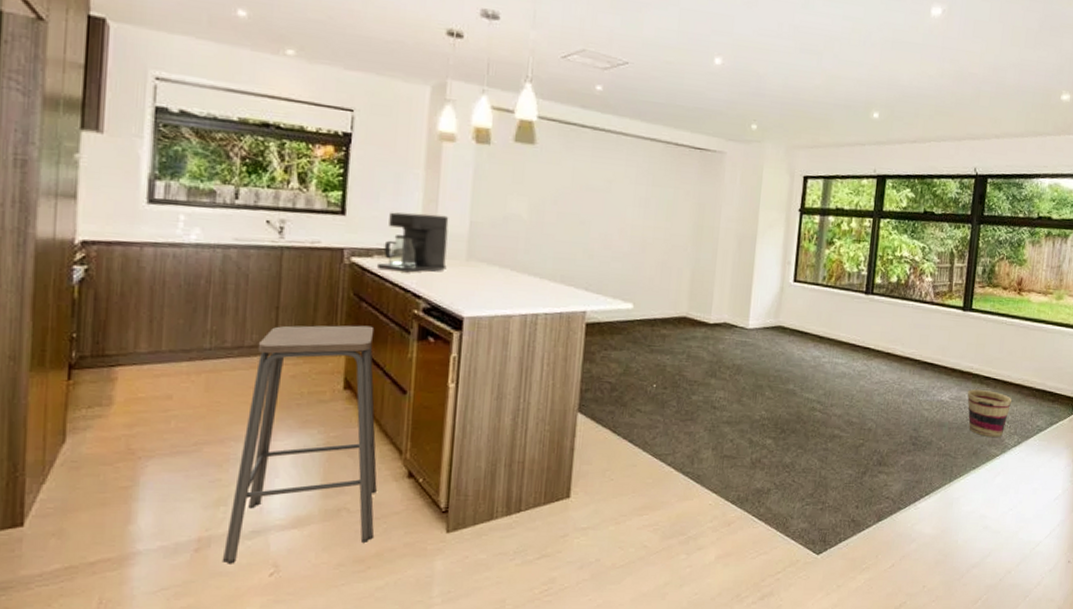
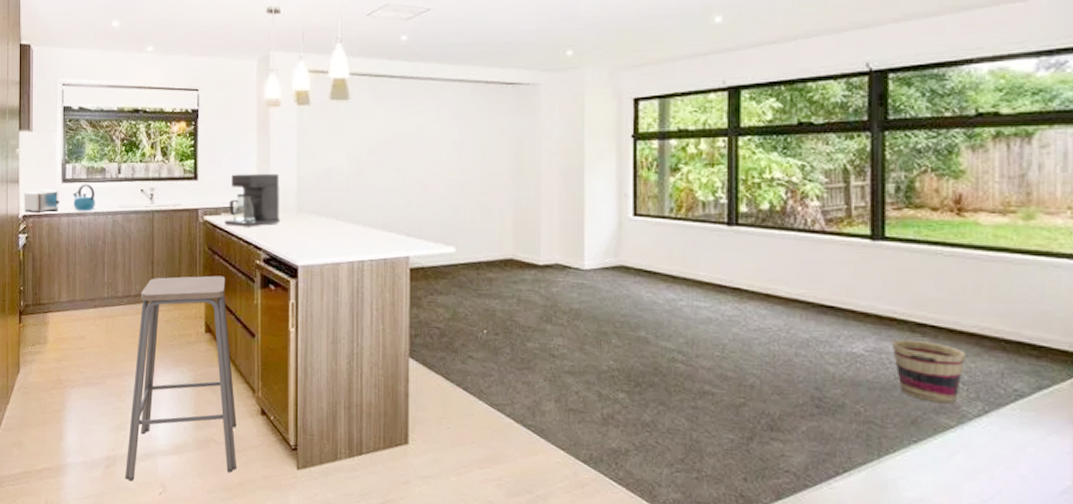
toaster: none [83,209,143,240] -> present [24,189,60,213]
kettle: none [163,207,199,243] -> present [72,184,96,212]

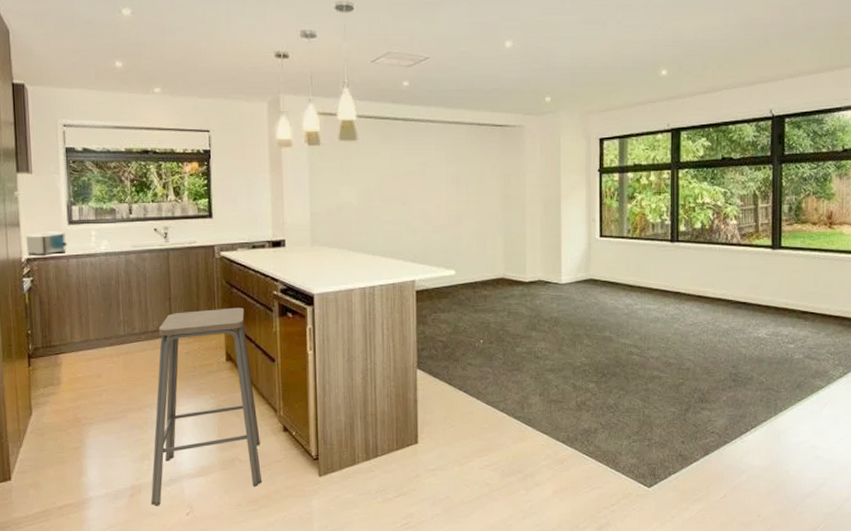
kettle: present [72,184,96,212] -> none [80,225,107,253]
coffee maker: present [224,173,281,227] -> none [240,210,296,261]
basket: present [891,339,965,404] -> none [784,324,832,370]

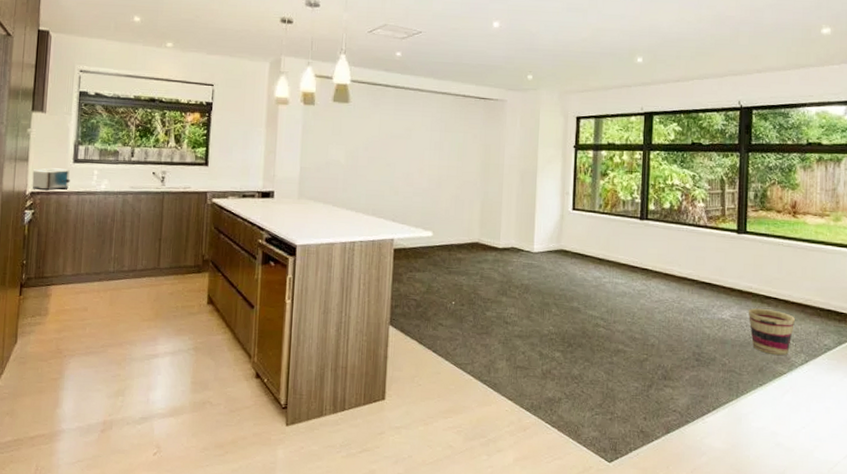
bar stool: present [150,307,263,506] -> none [120,252,233,444]
basket: none [784,324,832,370] -> present [748,308,795,356]

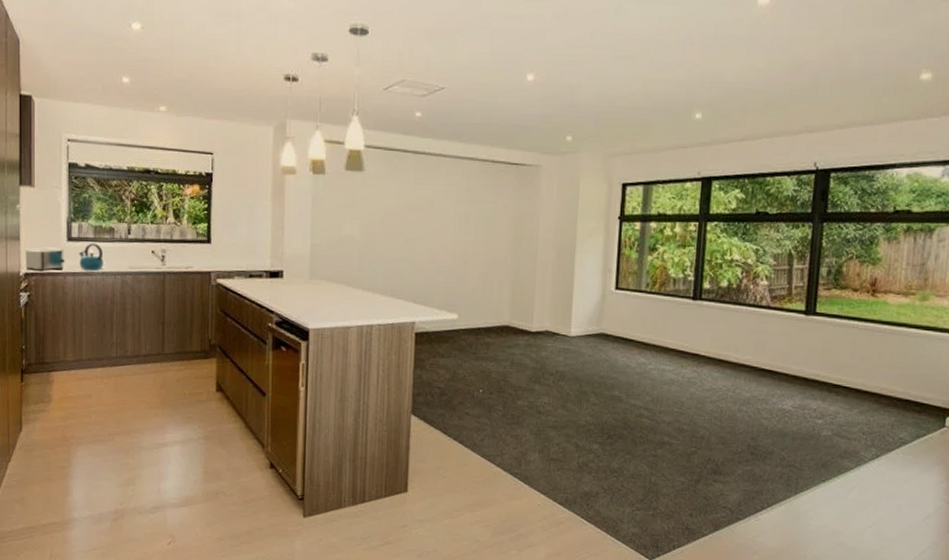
kettle: none [83,164,107,191] -> present [78,243,104,272]
basket: present [748,308,795,356] -> none [812,398,867,450]

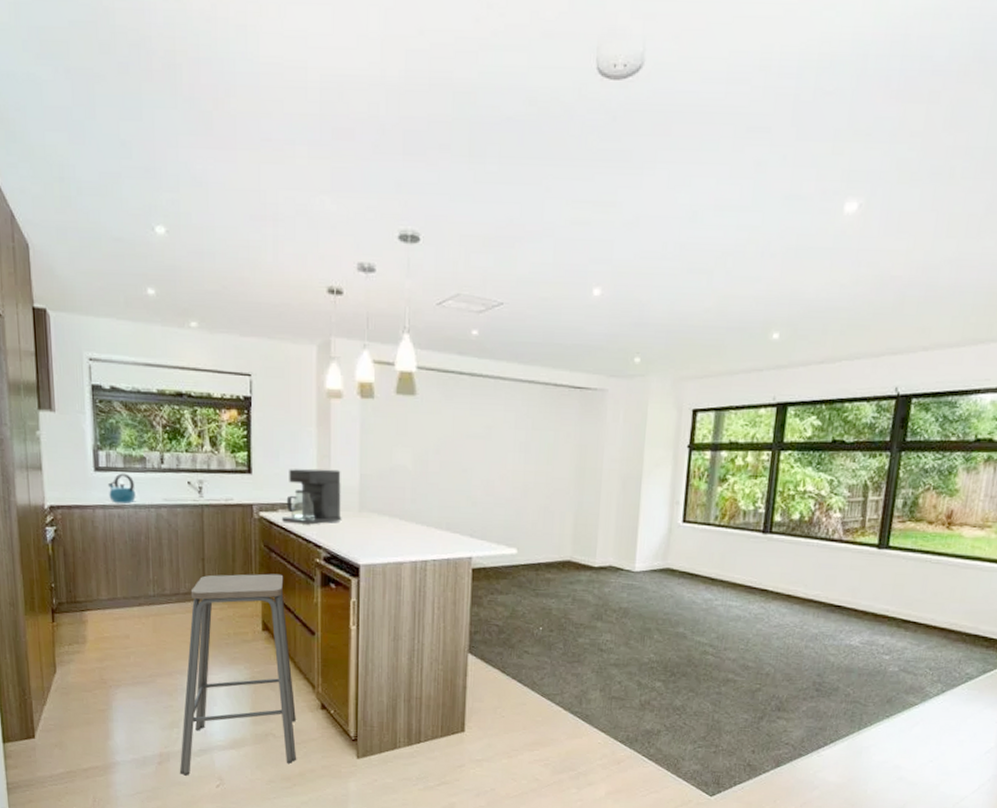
toaster: present [25,247,65,272] -> none [49,477,93,505]
bar stool: none [133,337,246,533] -> present [179,573,297,776]
coffee maker: none [237,238,293,291] -> present [281,468,342,525]

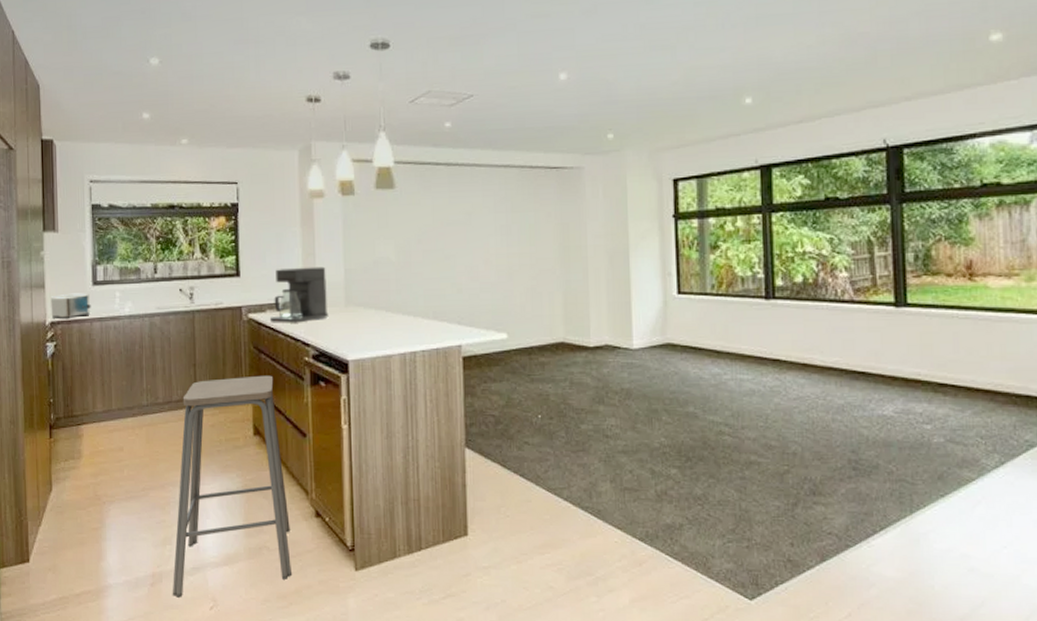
toaster: none [49,477,93,505] -> present [51,293,91,320]
kettle: present [107,473,136,505] -> none [104,285,131,316]

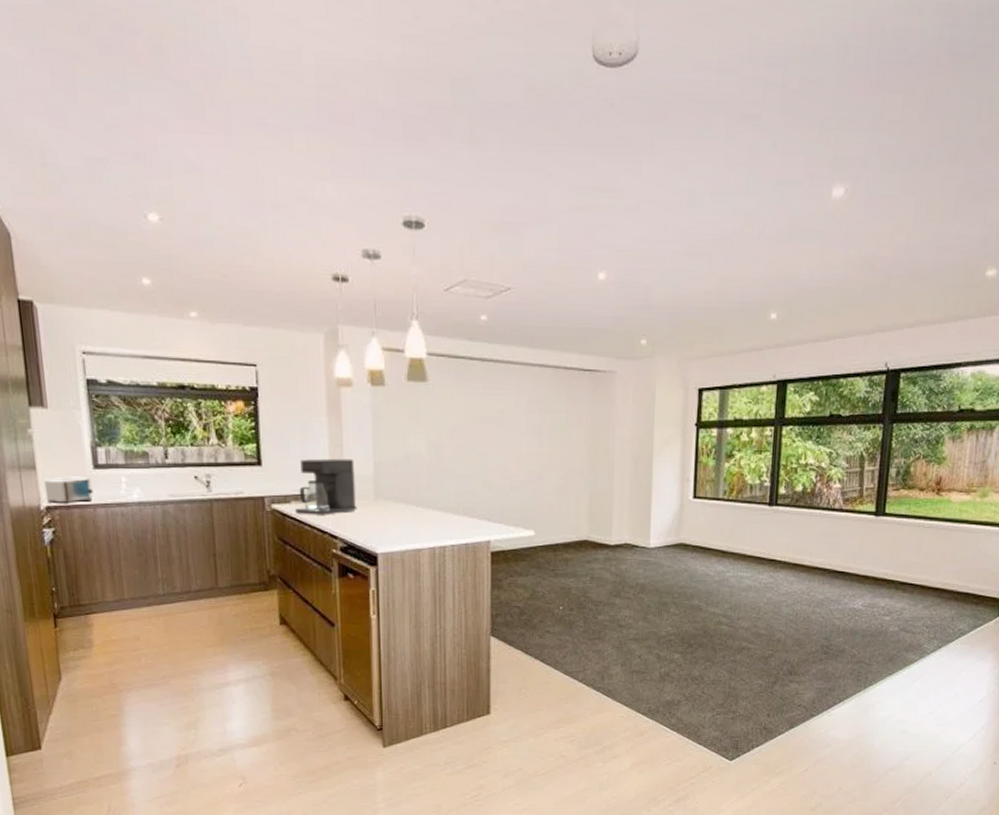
bar stool: present [172,375,293,598] -> none [199,566,322,777]

